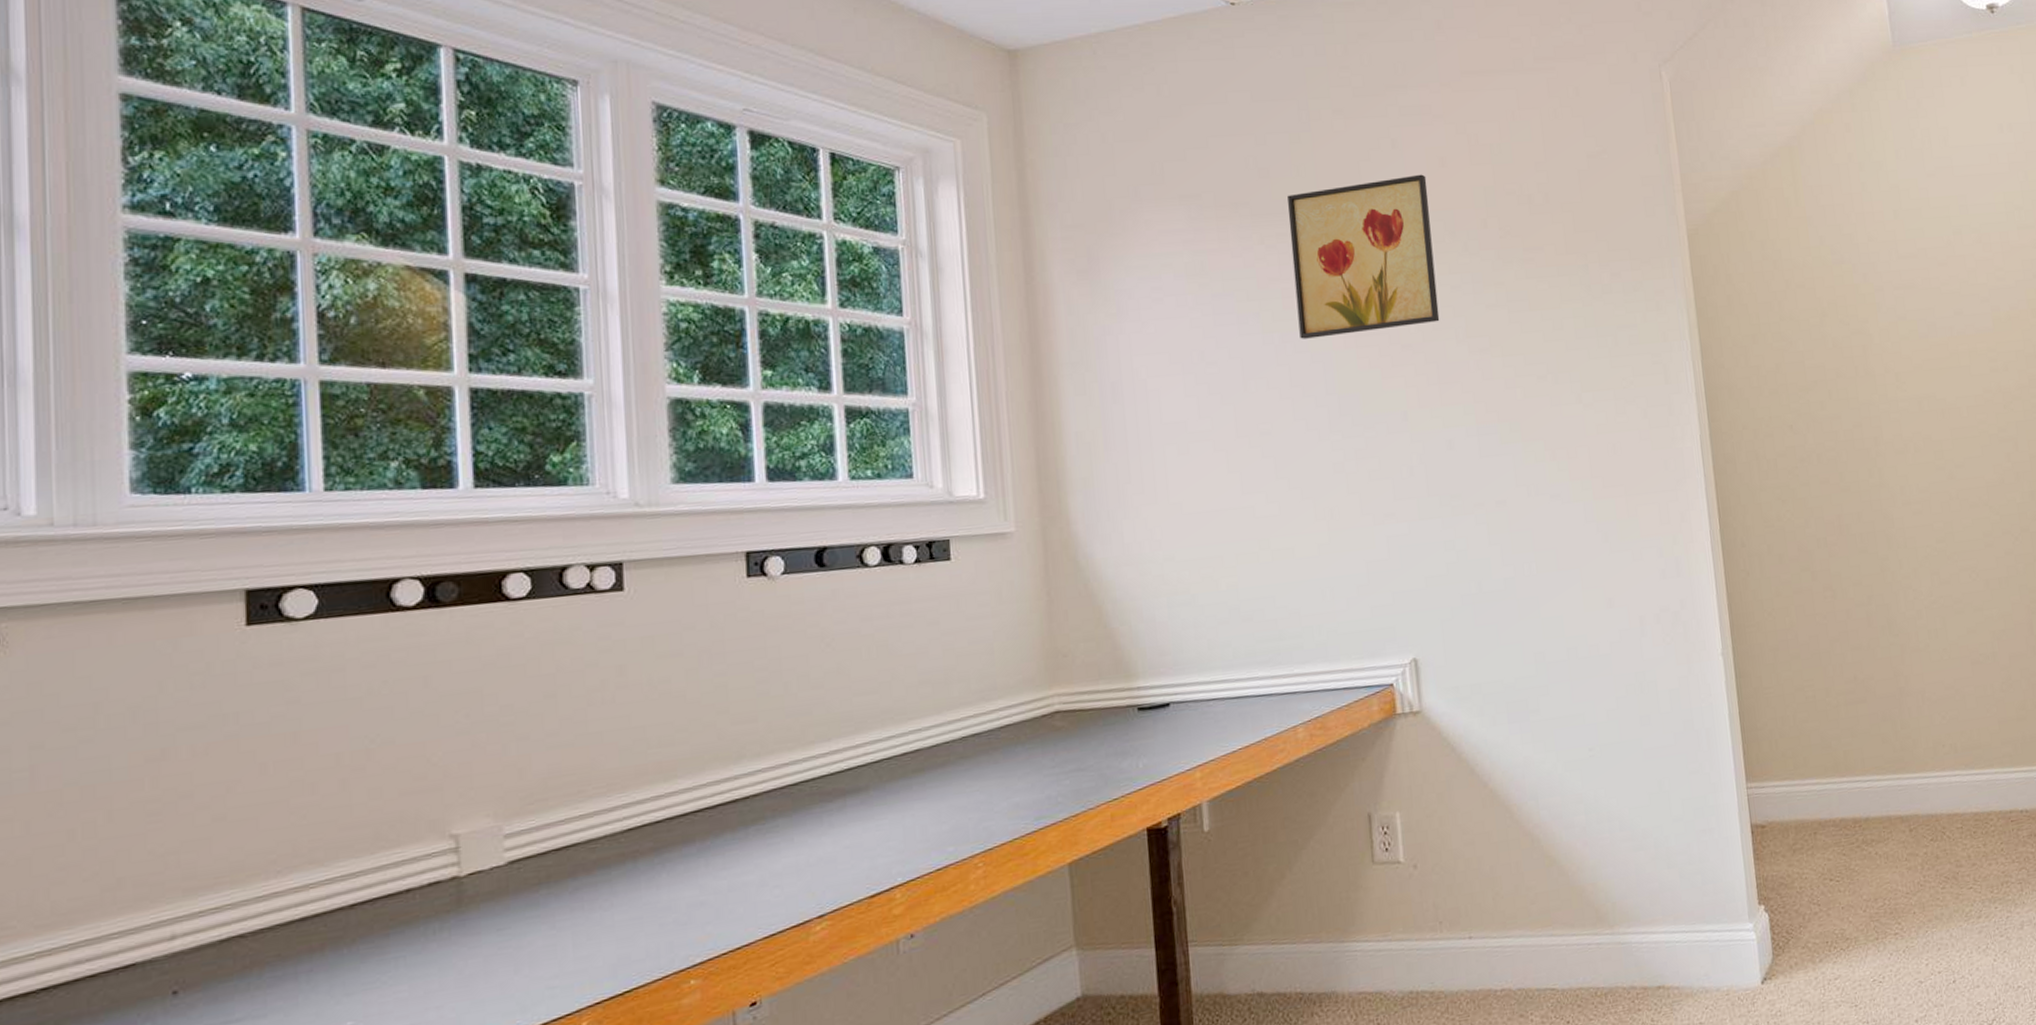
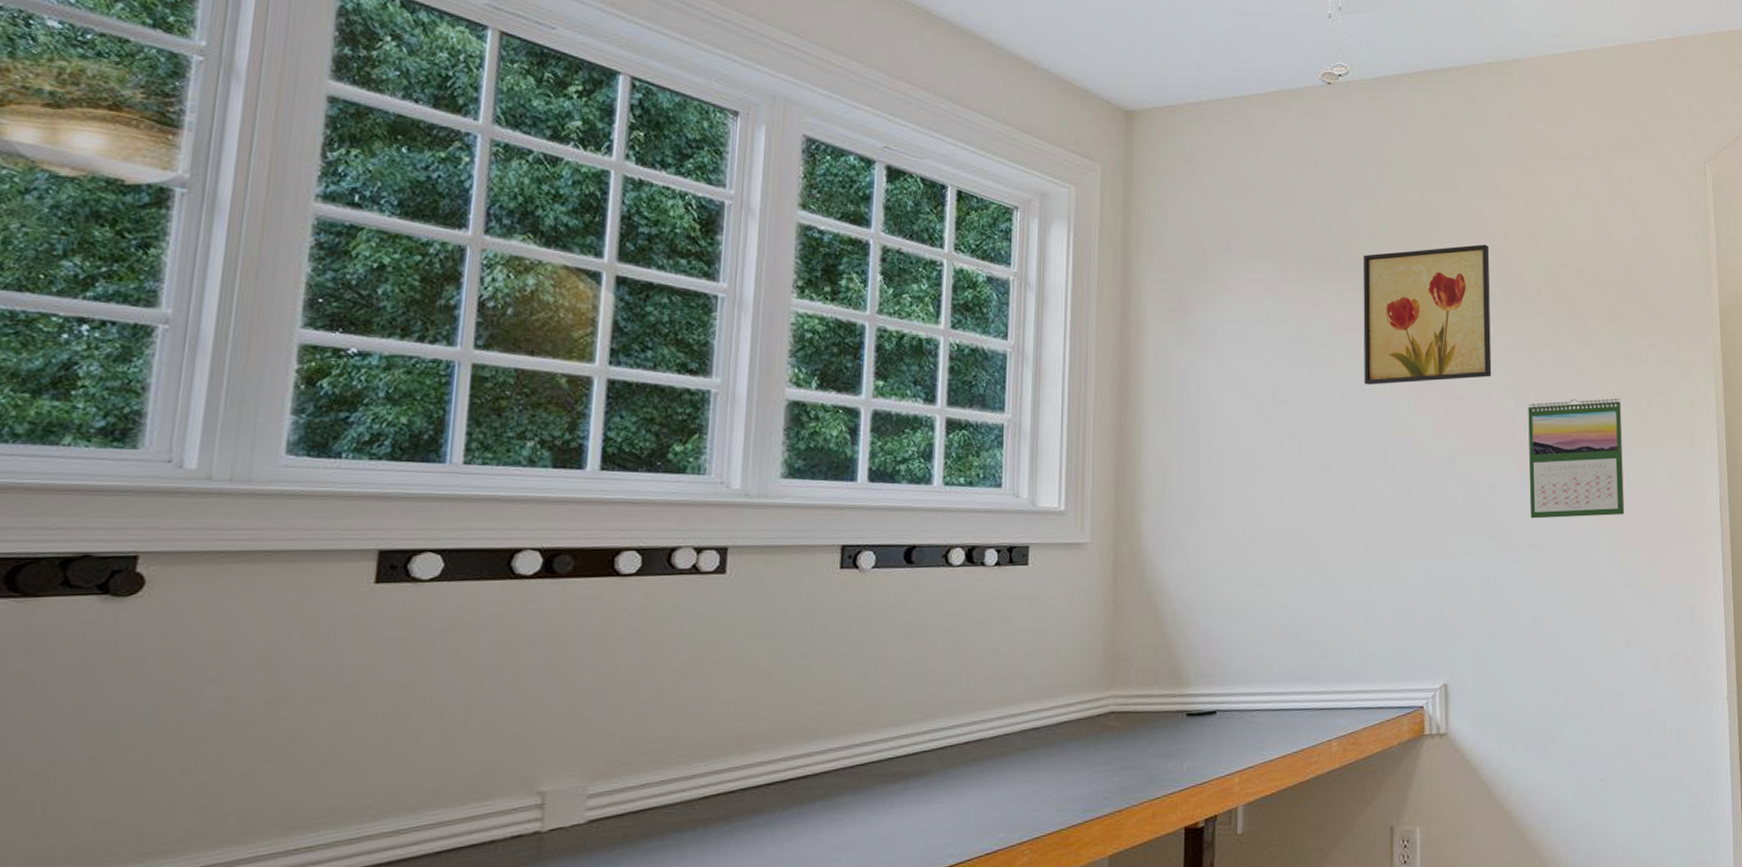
calendar: none [1482,335,1597,475] -> present [1528,398,1625,519]

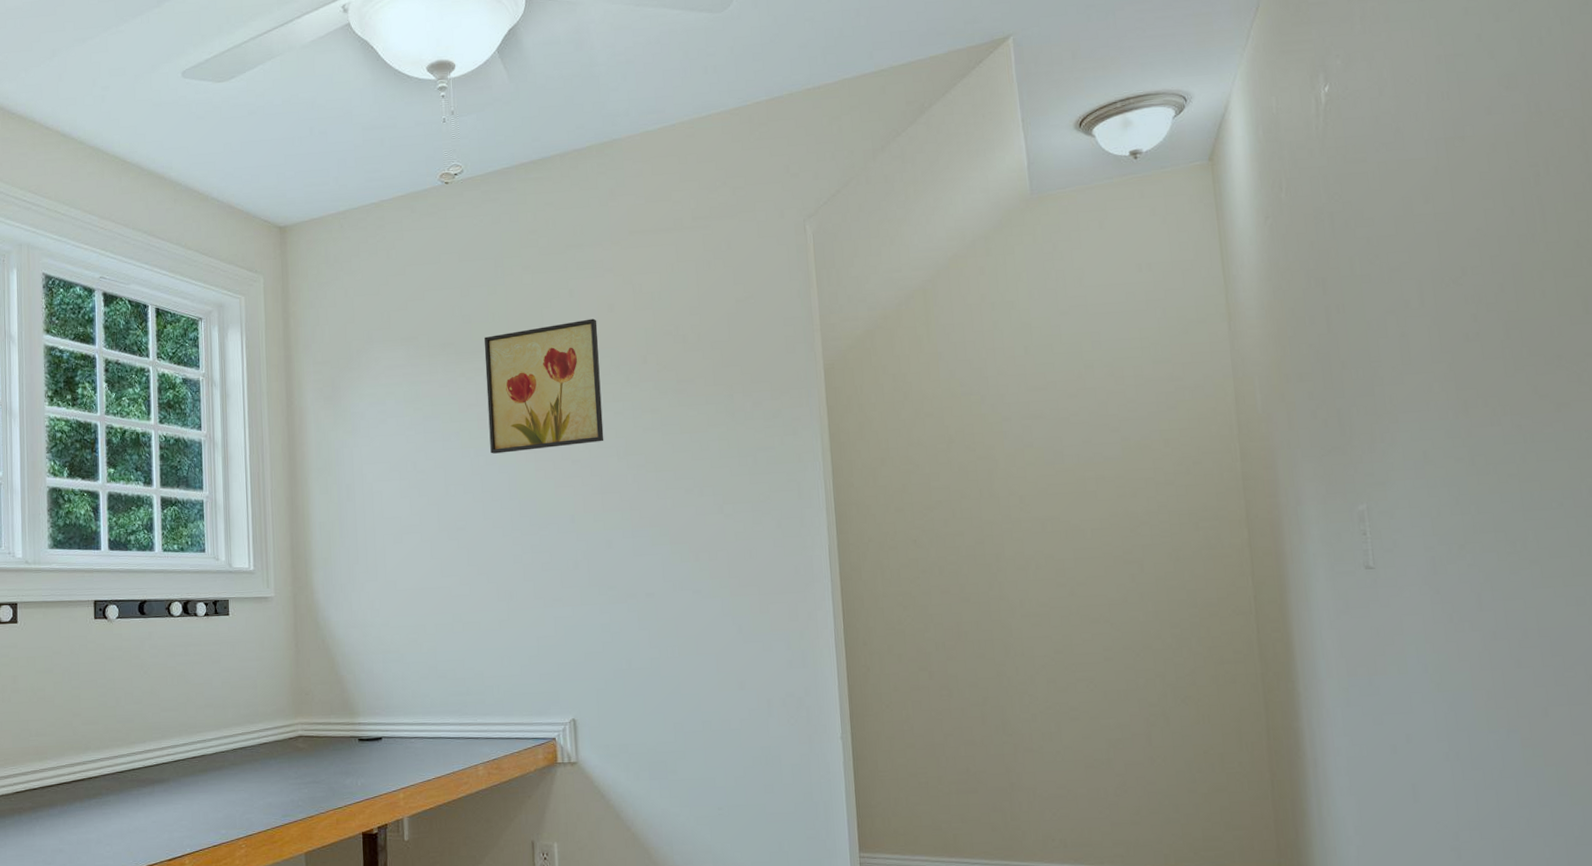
calendar: present [1528,398,1625,519] -> none [638,455,735,571]

